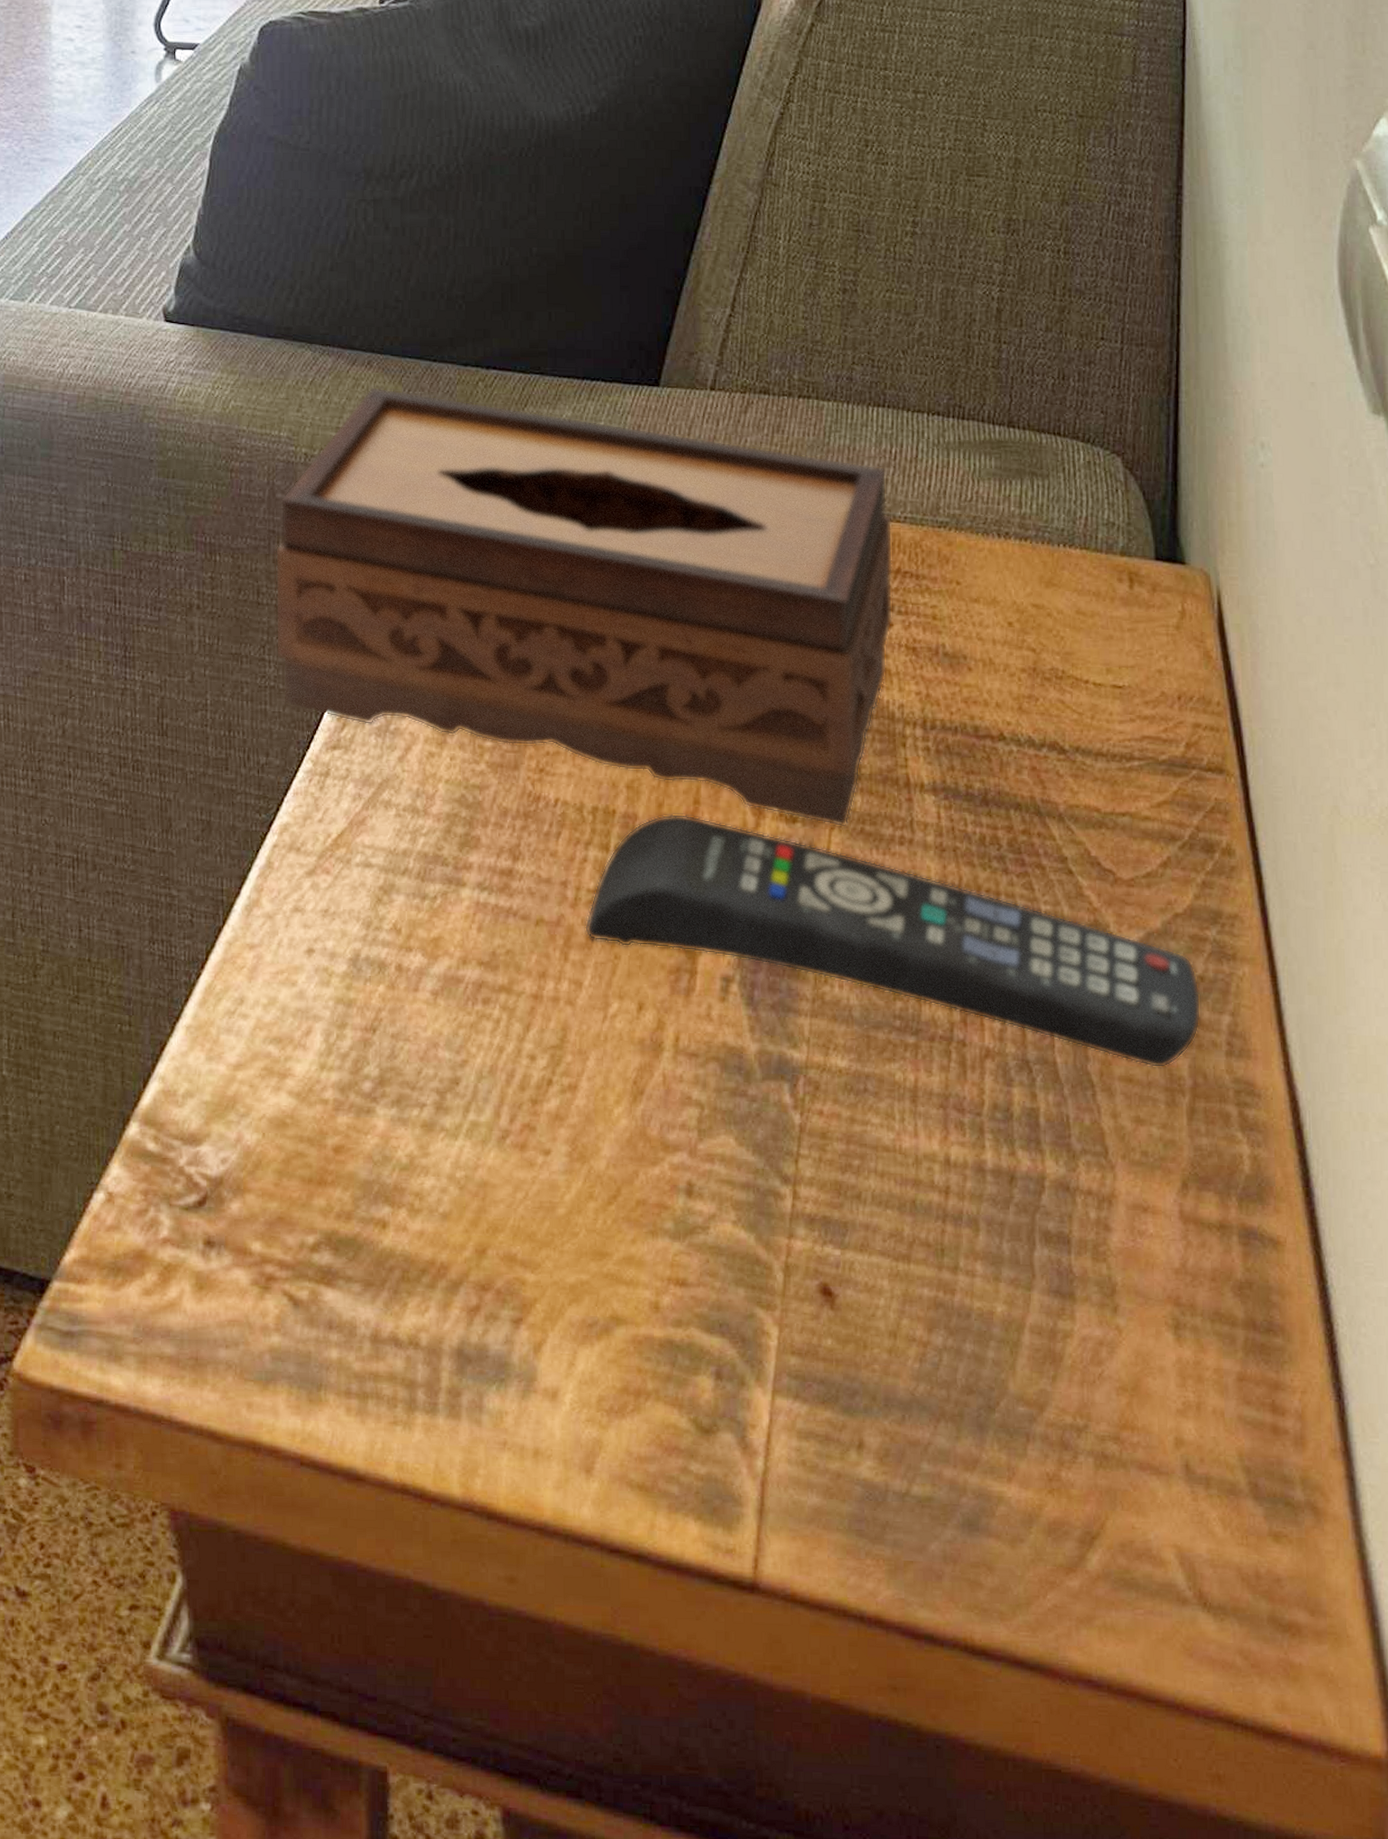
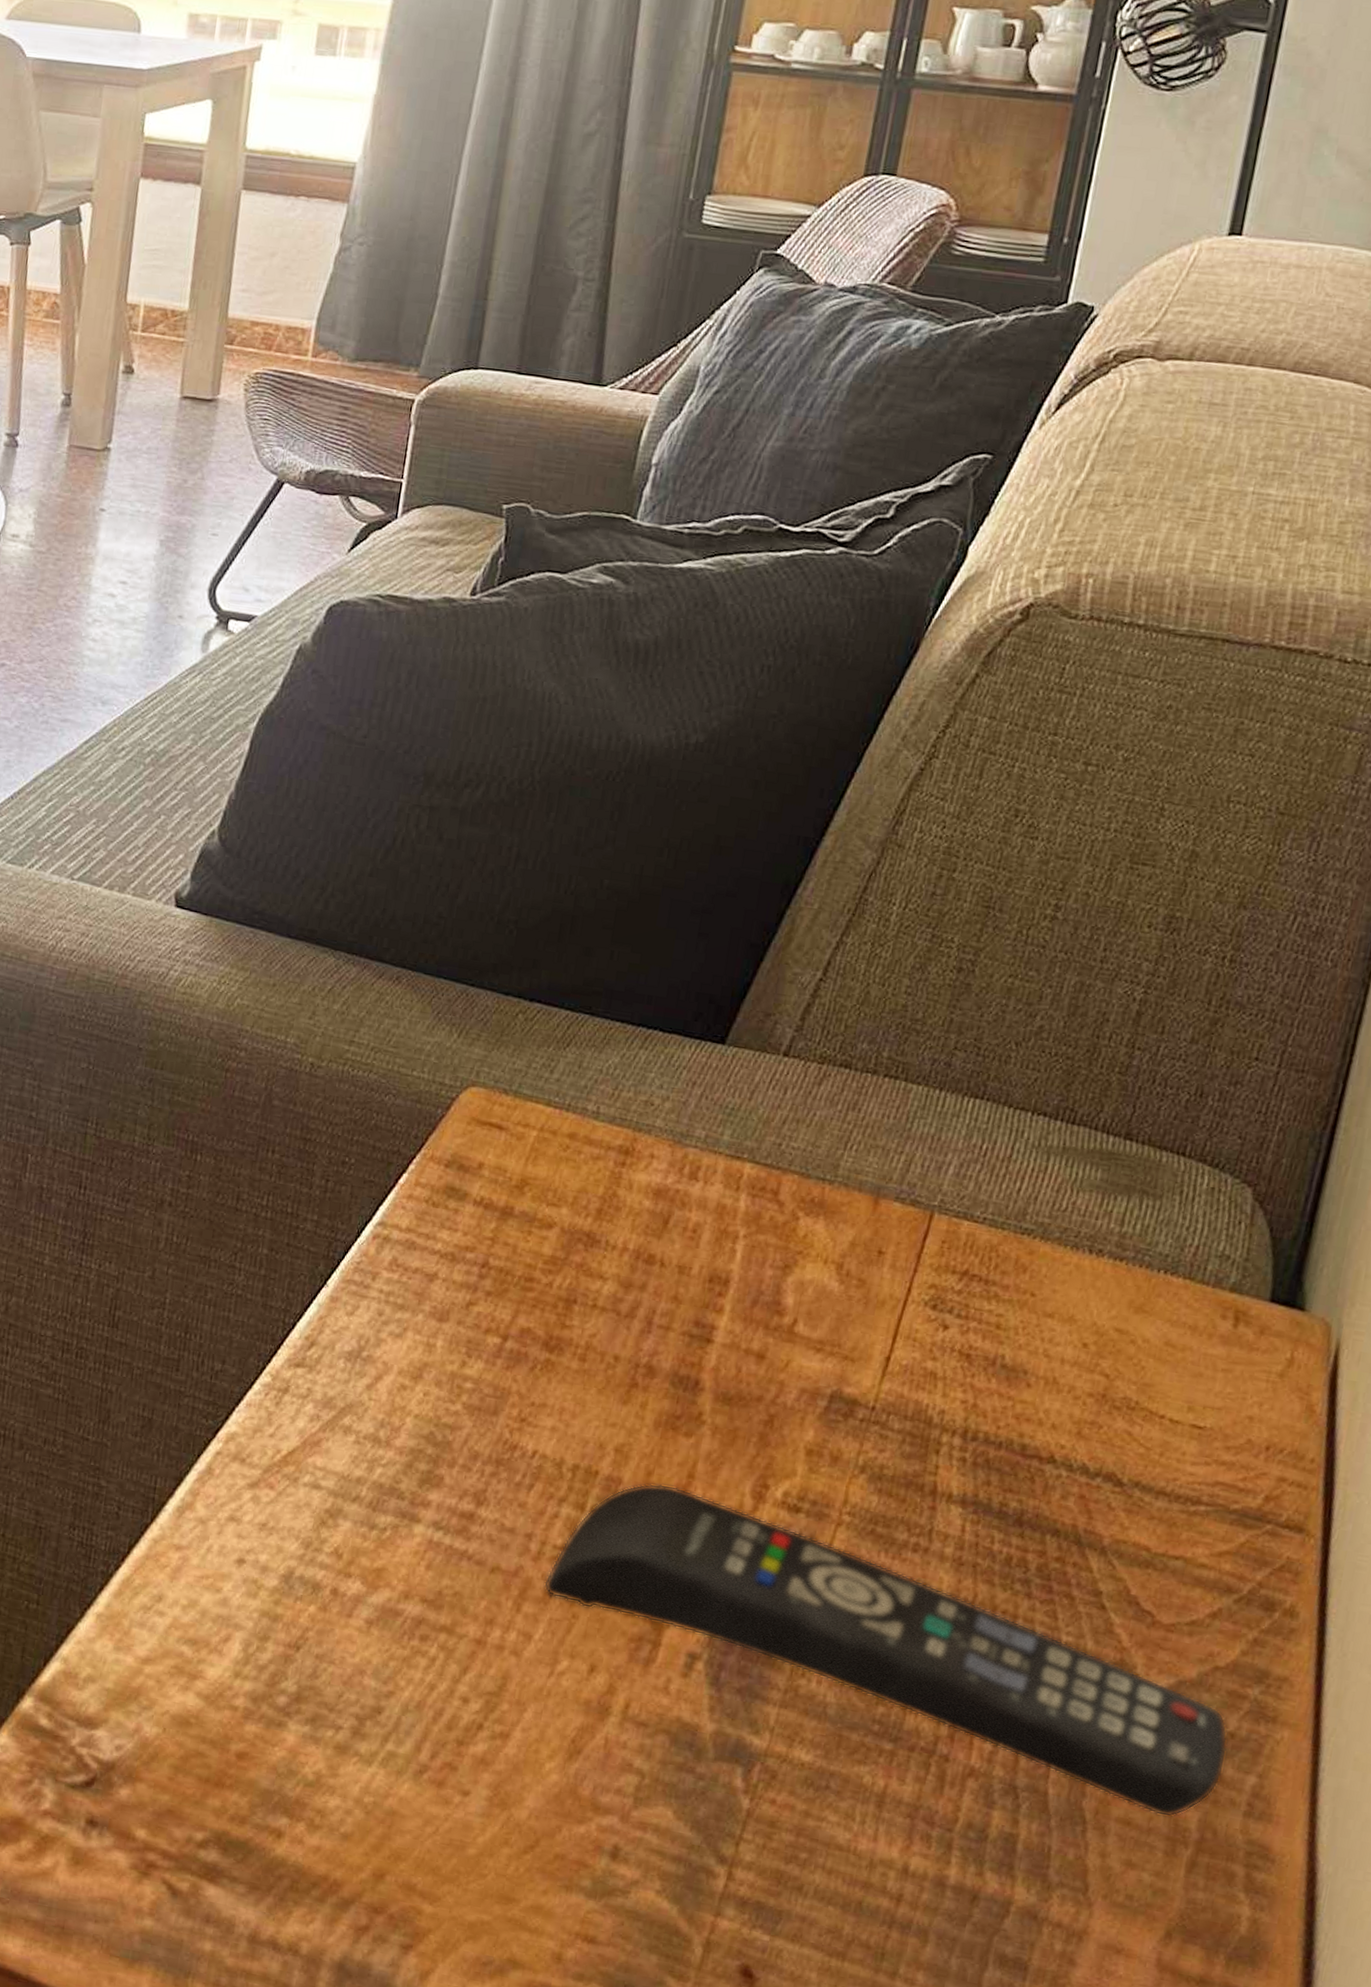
tissue box: present [275,386,893,827] -> none [248,1003,973,1525]

